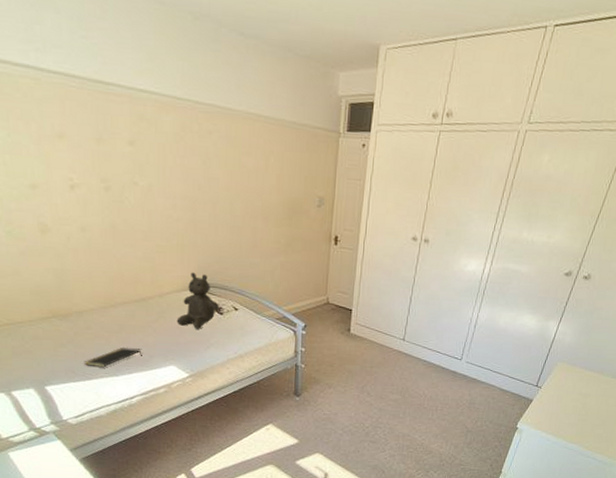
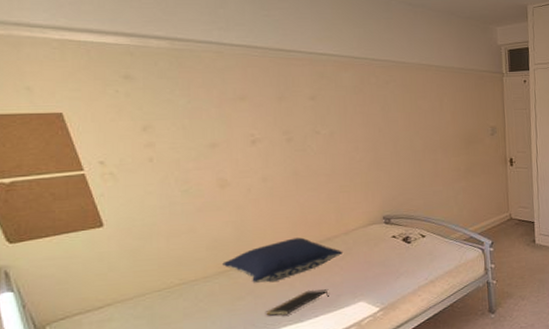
pillow: none [45,293,156,334] -> present [222,237,342,283]
teddy bear: present [177,272,219,329] -> none [364,207,406,261]

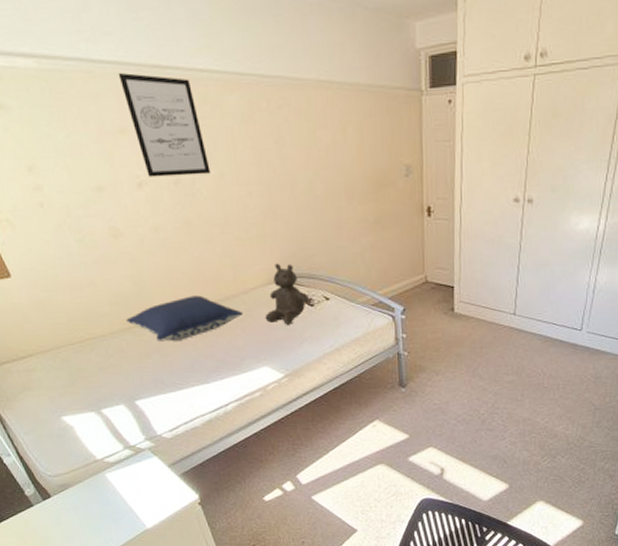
wall art: none [245,53,322,136] -> present [118,72,211,177]
notepad: present [265,289,329,316] -> none [172,351,233,375]
teddy bear: none [364,207,406,261] -> present [265,263,309,325]

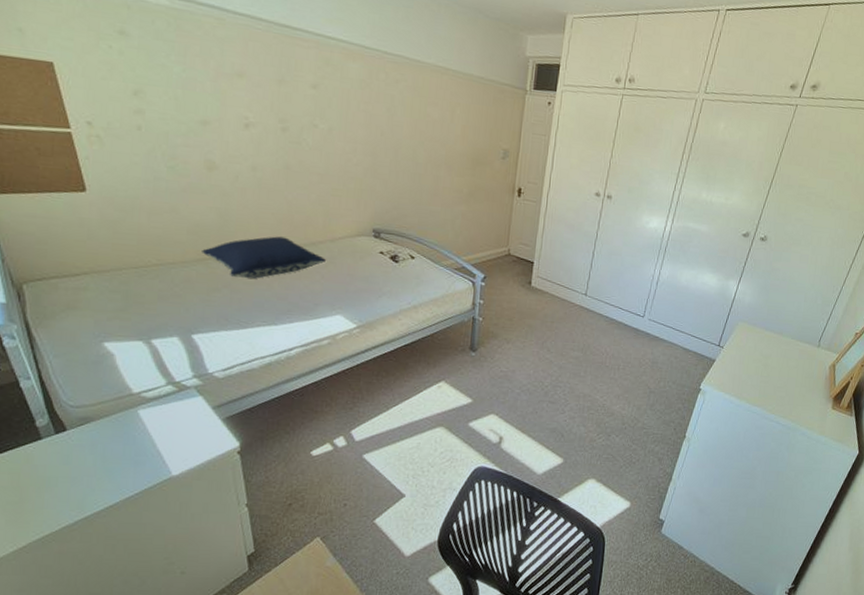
wall art: present [118,72,211,177] -> none [248,24,321,128]
teddy bear: present [265,263,309,325] -> none [347,217,395,277]

